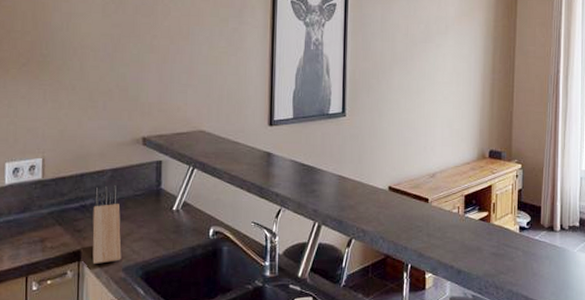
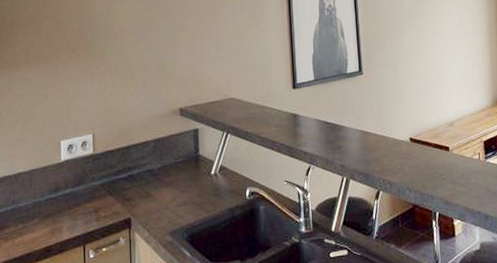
knife block: present [92,185,122,265] -> none [140,155,168,231]

